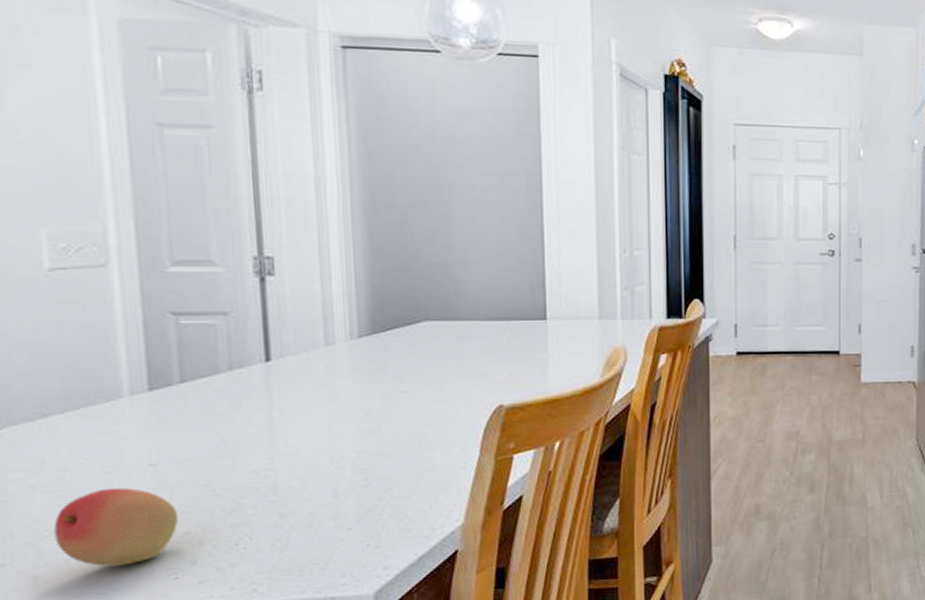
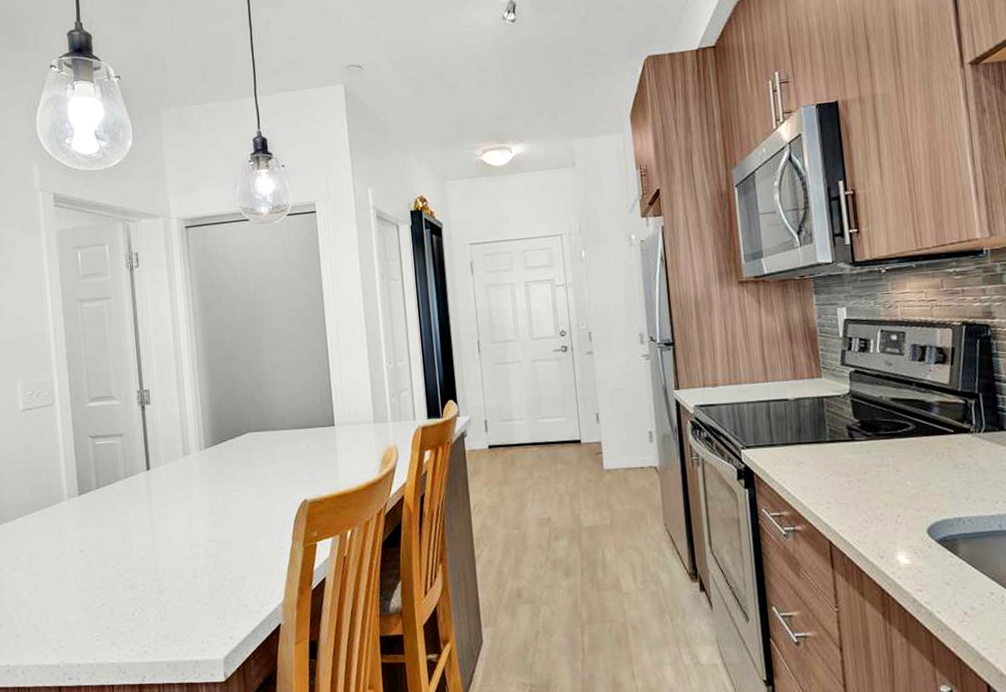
fruit: present [54,487,179,567] -> none [27,568,98,629]

